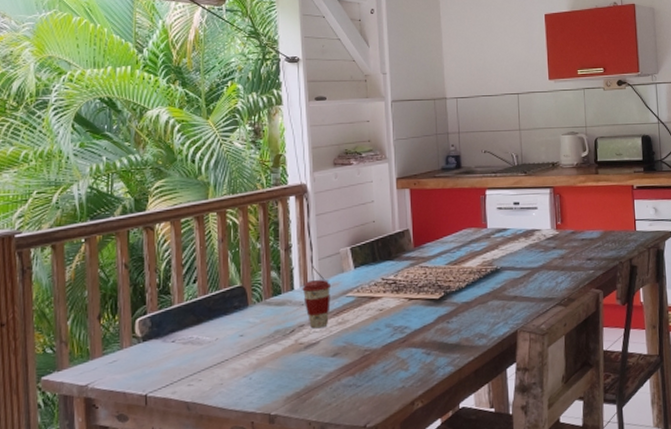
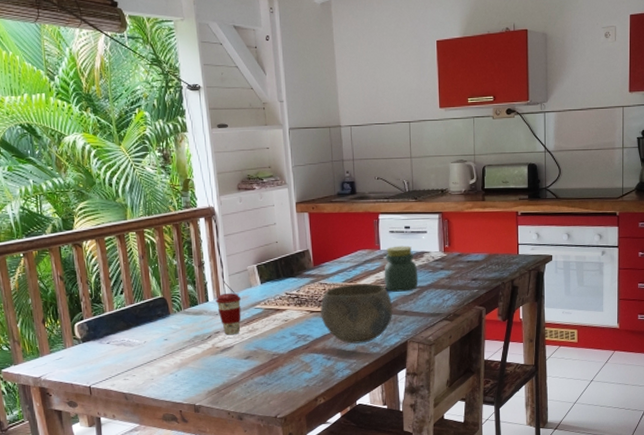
bowl: none [420,266,501,335] -> present [320,284,393,344]
jar: none [491,223,529,275] -> present [384,245,418,292]

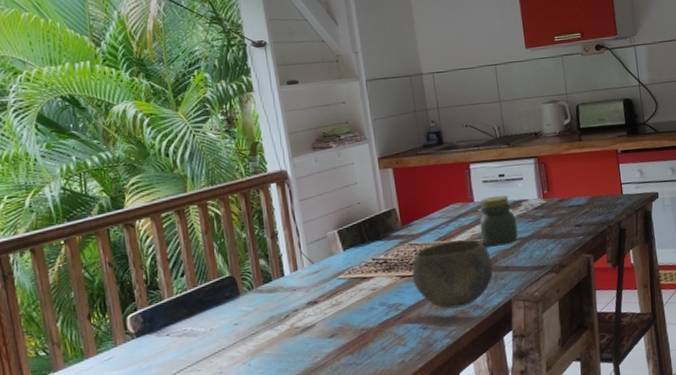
coffee cup: present [216,292,241,335] -> none [292,263,323,313]

